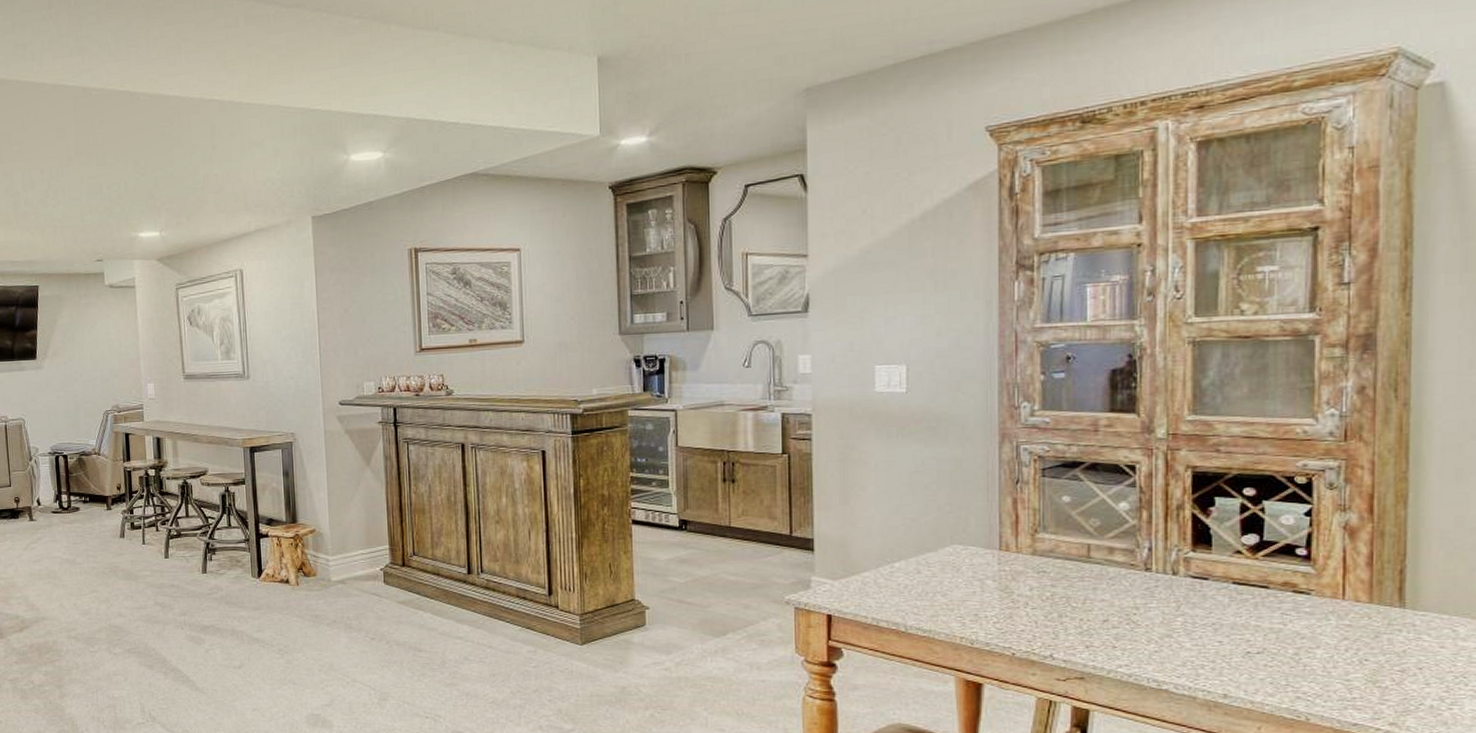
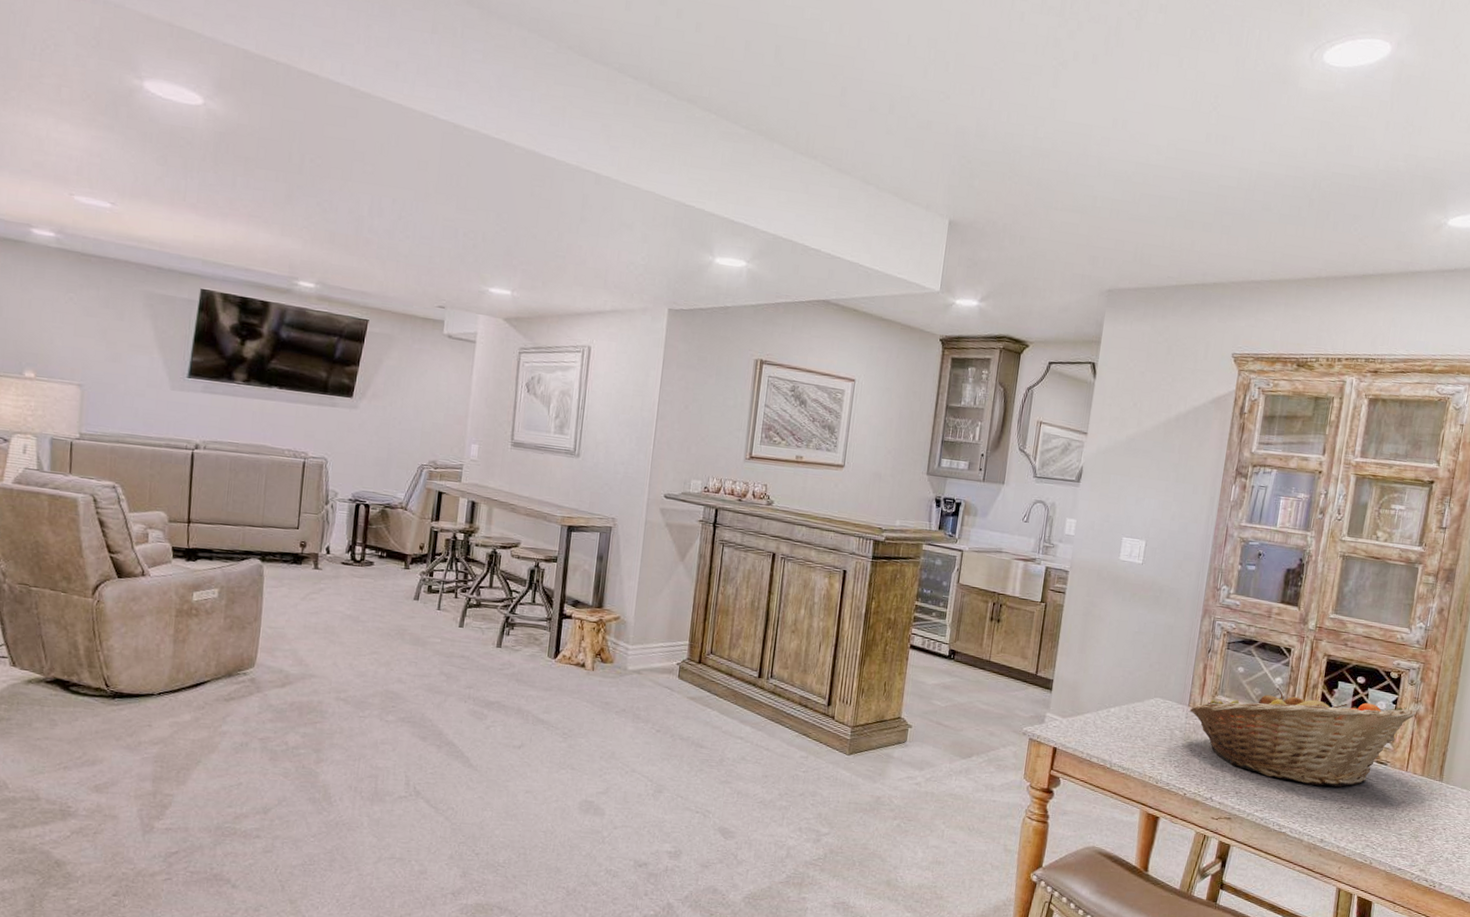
fruit basket: none [1002,515,1343,629] -> present [1190,688,1415,788]

